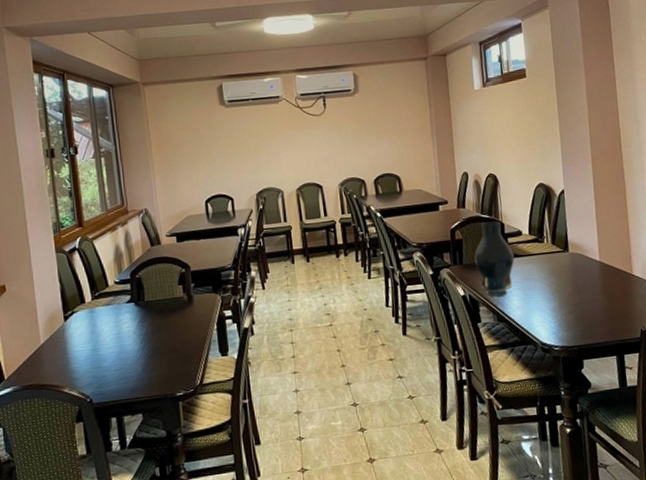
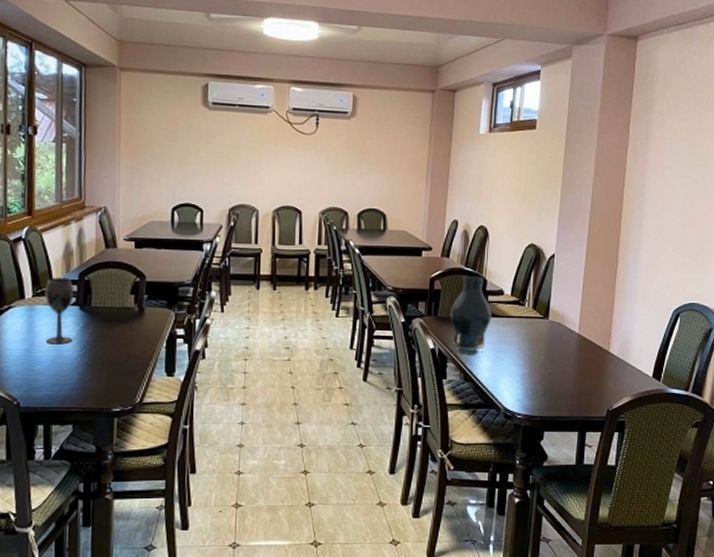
wine glass: none [101,278,132,341] -> present [44,278,74,345]

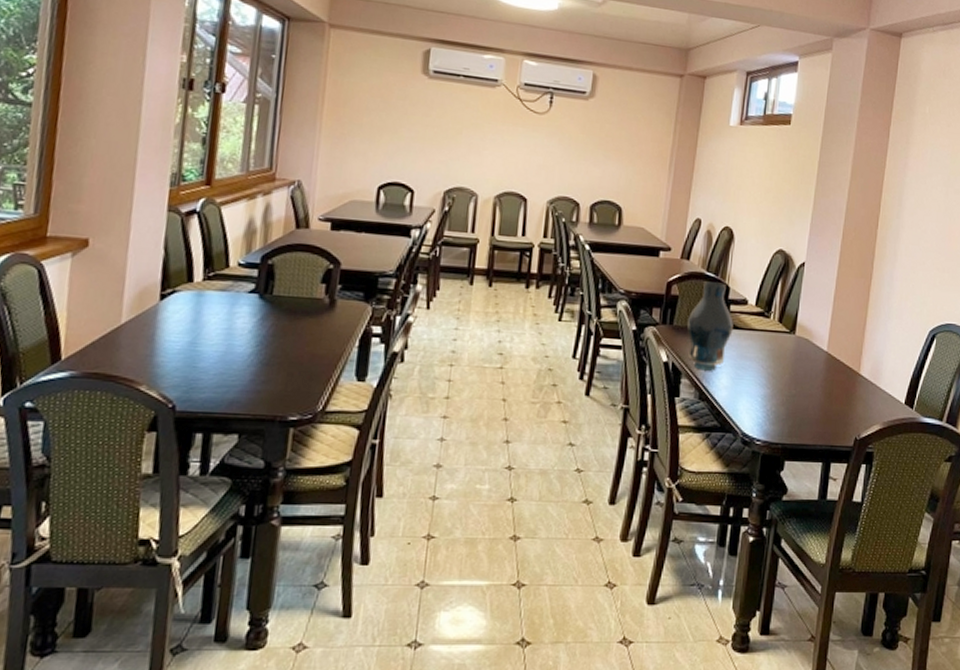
wine glass: present [44,278,74,345] -> none [215,259,254,338]

